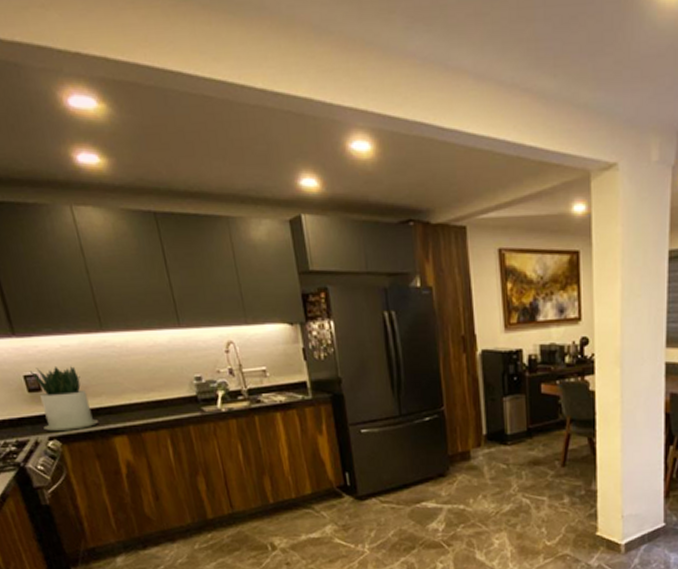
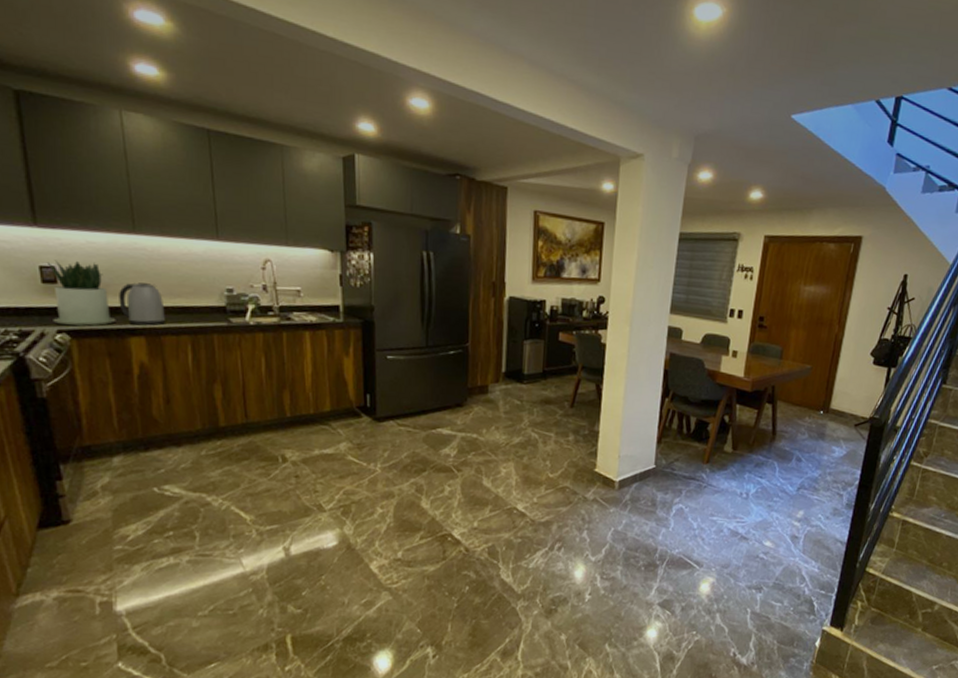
kettle: none [97,381,143,425] -> present [119,282,165,326]

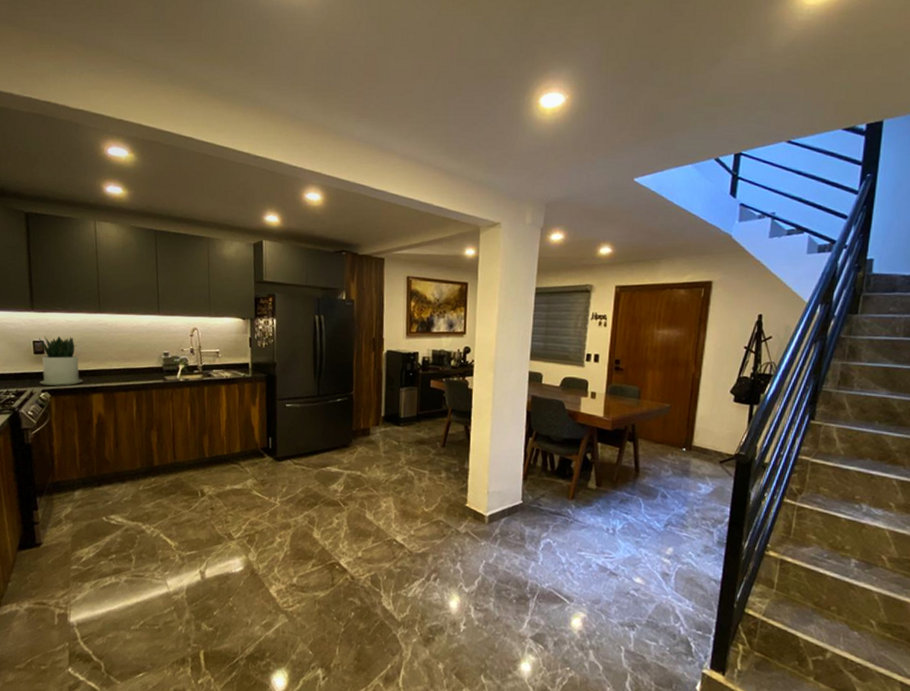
kettle: present [119,282,165,326] -> none [86,351,118,385]

